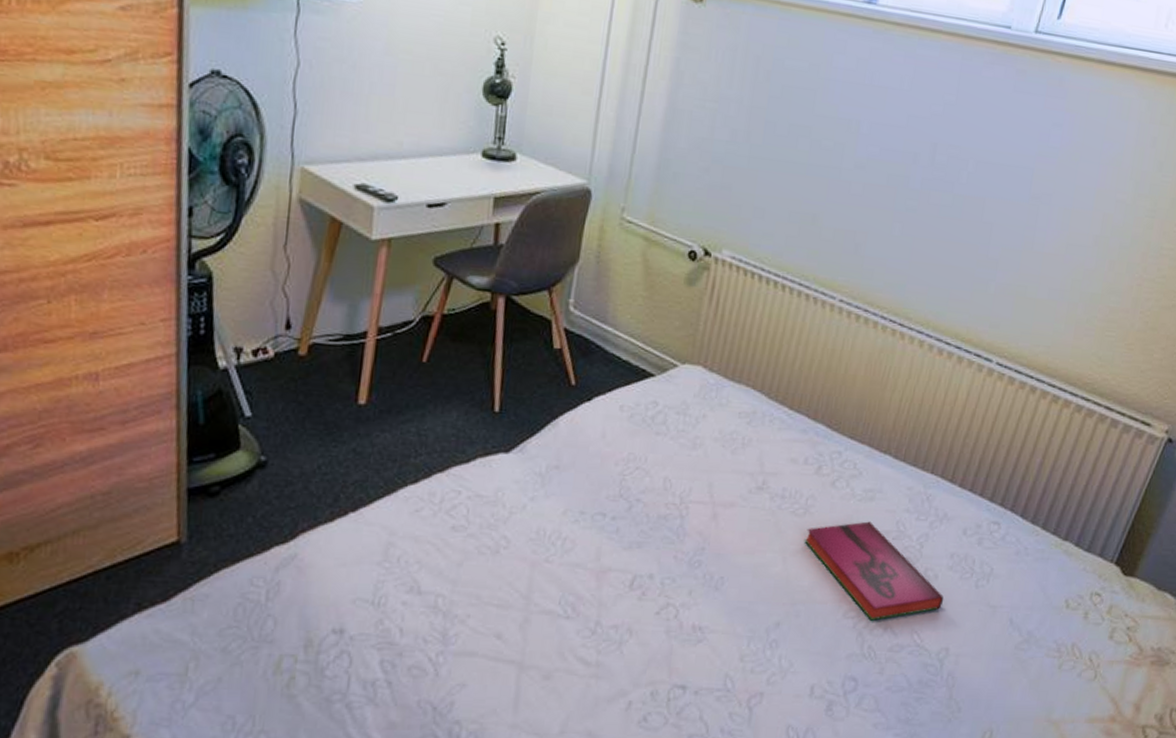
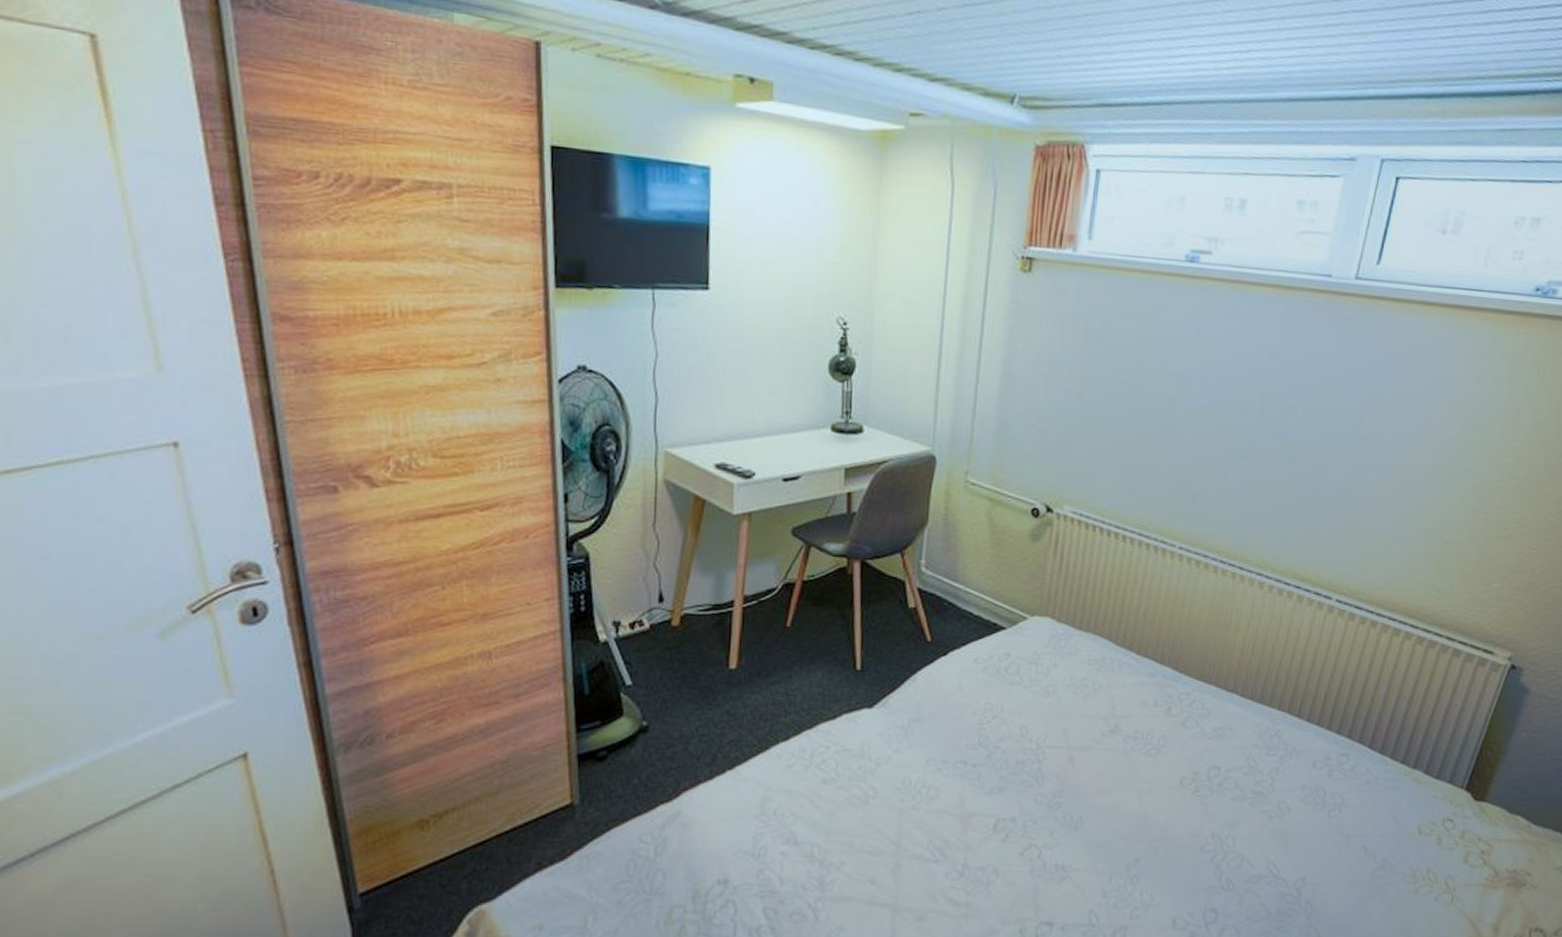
hardback book: present [804,521,944,621] -> none [1158,758,1298,854]

